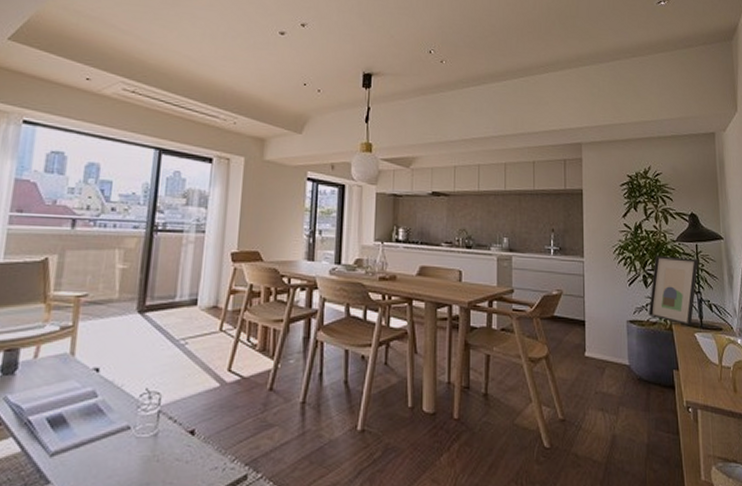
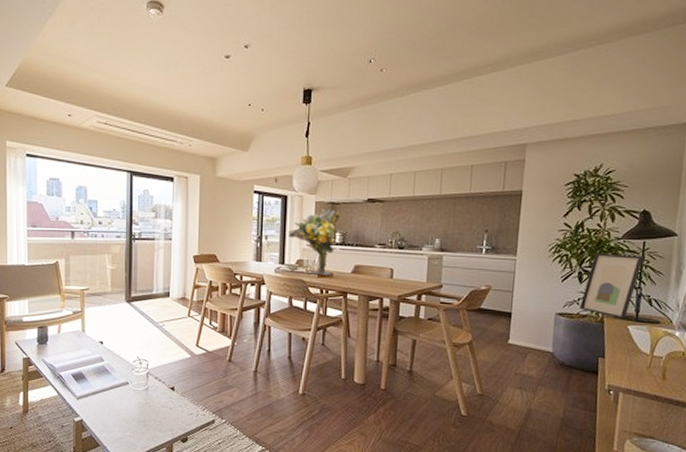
bouquet: none [345,201,404,279] -> present [288,208,341,276]

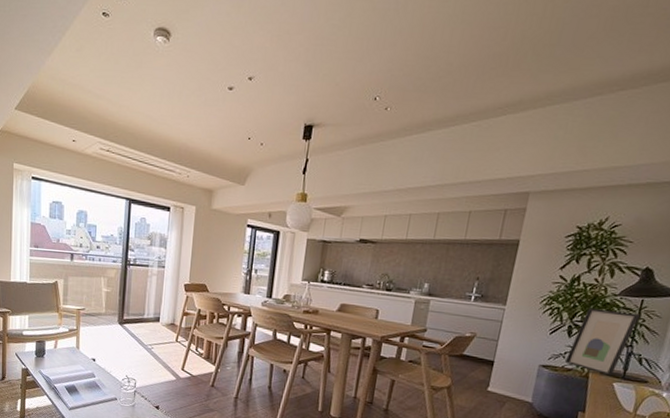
bouquet: present [288,208,341,276] -> none [277,246,332,313]

